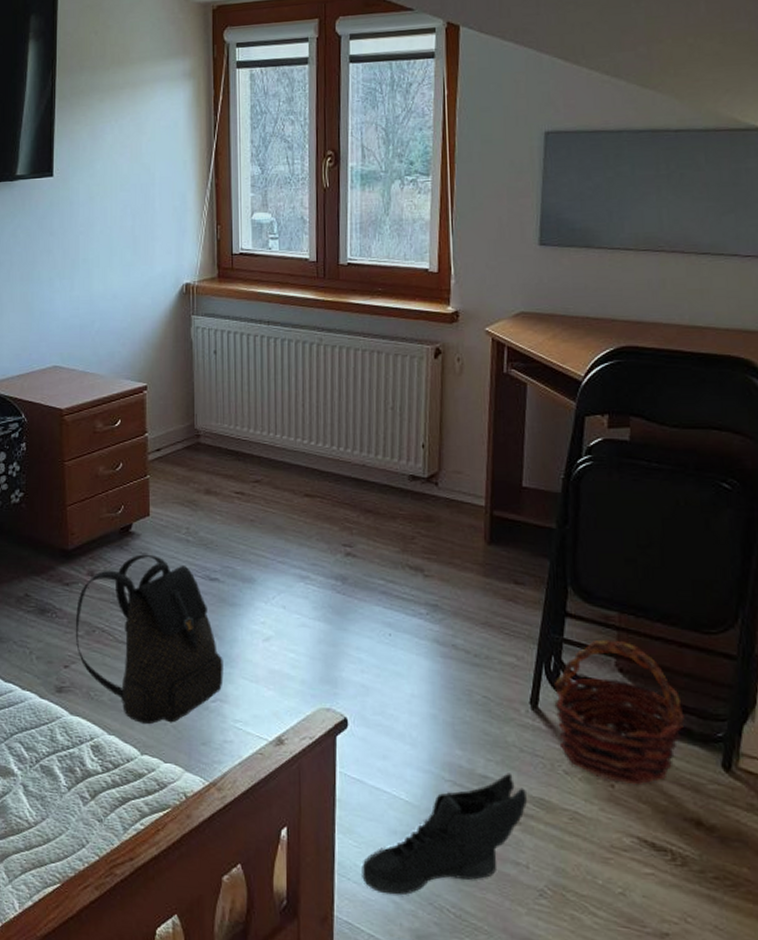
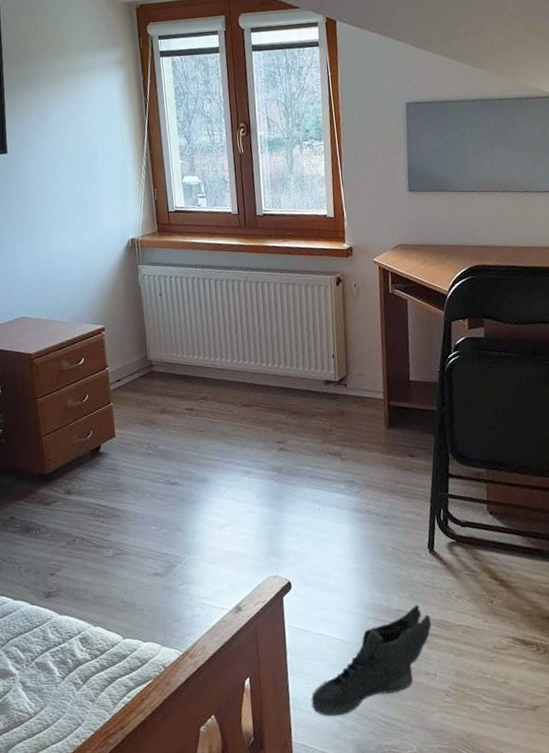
backpack: present [75,554,223,725] -> none [57,469,188,613]
basket: present [555,639,685,785] -> none [445,490,538,599]

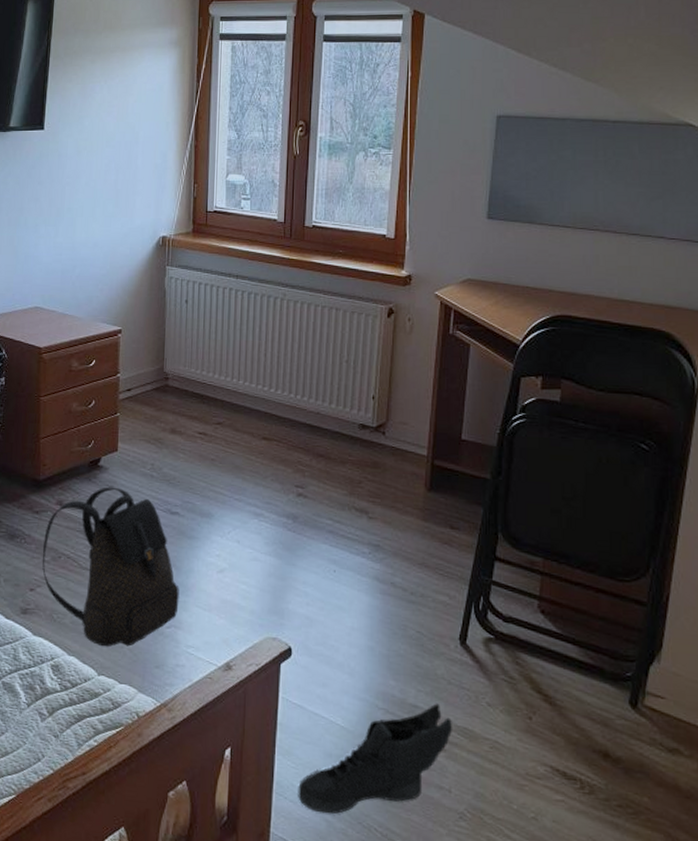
backpack: none [57,469,188,613] -> present [42,487,179,647]

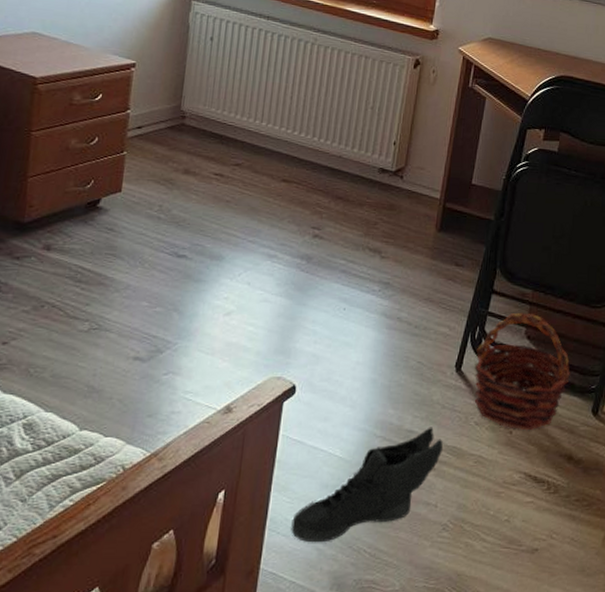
backpack: present [42,487,179,647] -> none [19,229,181,400]
basket: none [482,583,598,718] -> present [474,312,570,431]

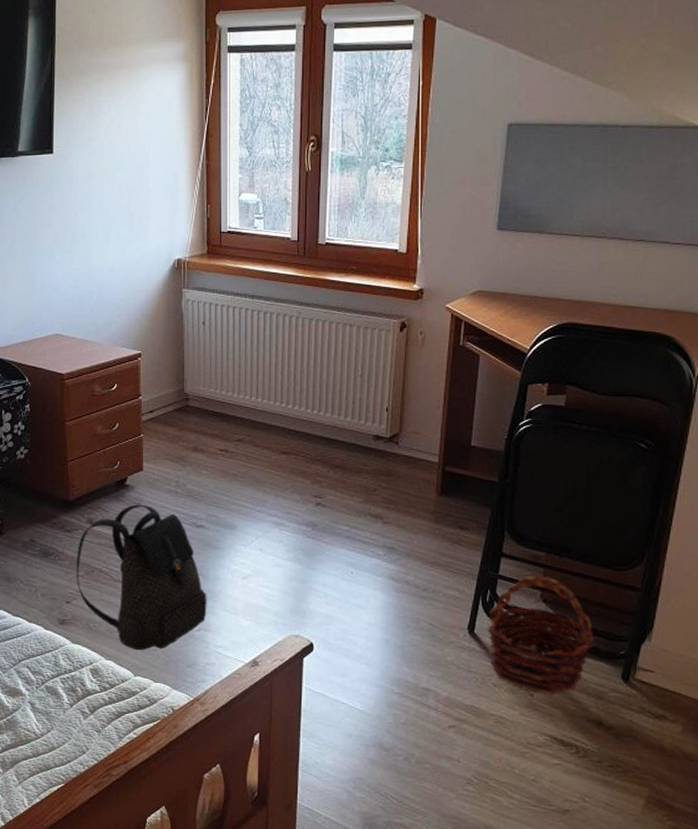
backpack: none [19,229,181,400] -> present [76,504,207,651]
sneaker: present [291,427,444,543] -> none [321,686,462,786]

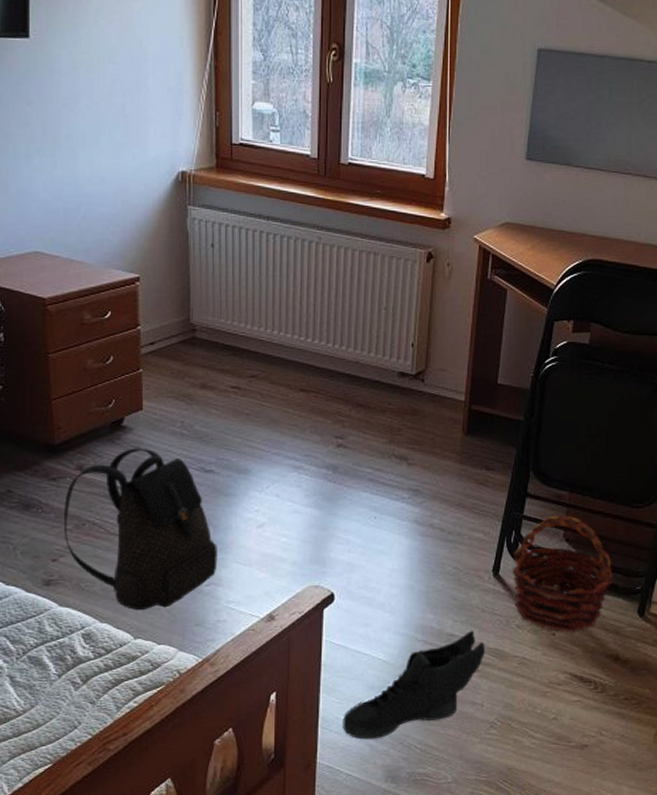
sneaker: none [321,686,462,786] -> present [342,630,486,740]

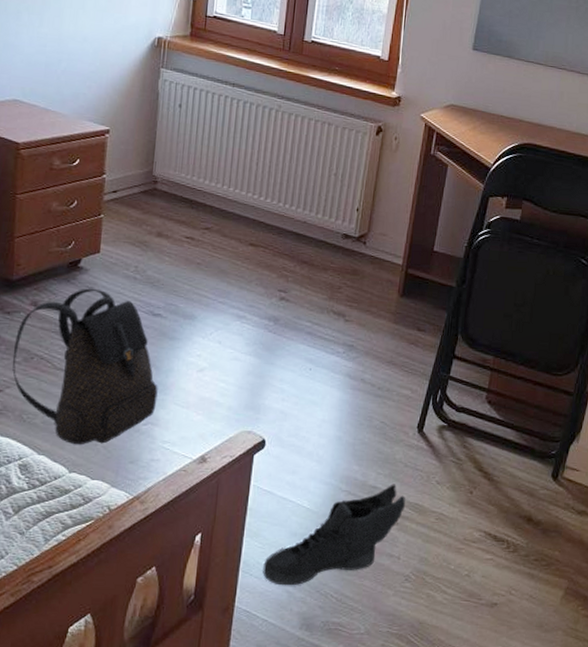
basket: present [513,515,613,633] -> none [435,378,531,492]

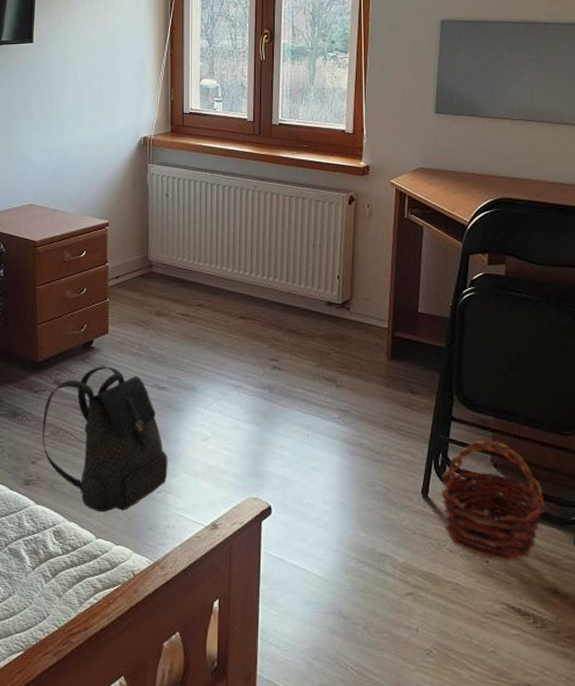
sneaker: present [263,484,406,586] -> none [281,551,419,656]
basket: none [435,378,531,492] -> present [442,439,545,561]

